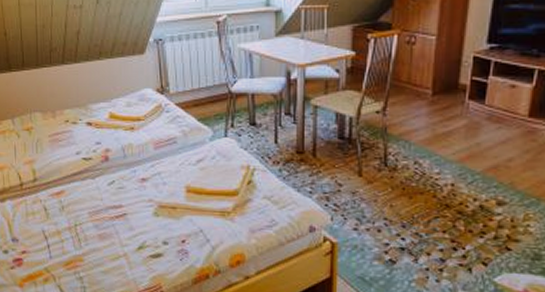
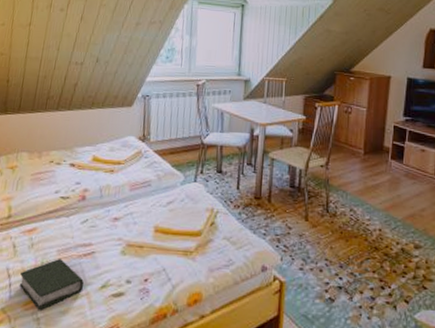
book: none [56,220,121,270] -> present [19,258,84,310]

